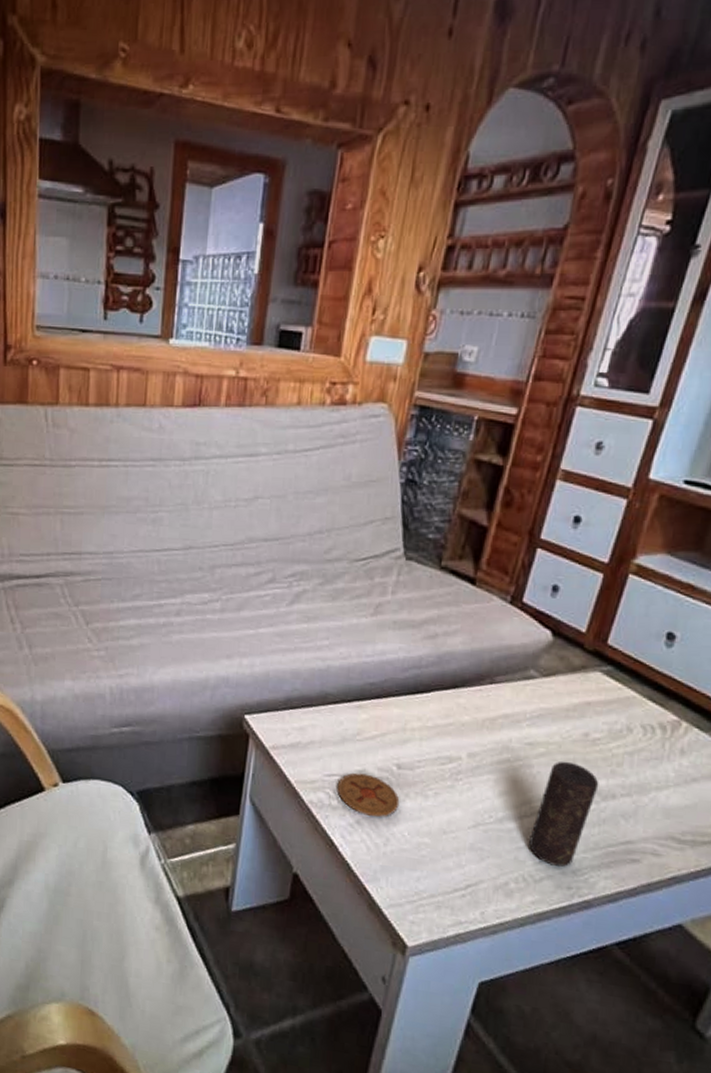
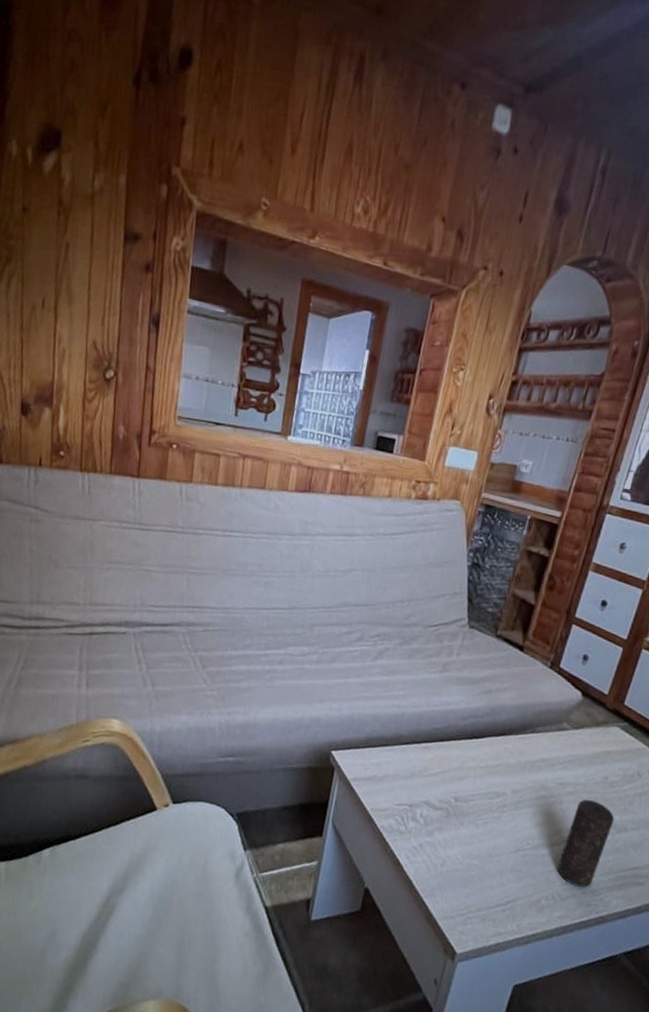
coaster: present [337,773,400,818] -> none [405,803,456,842]

